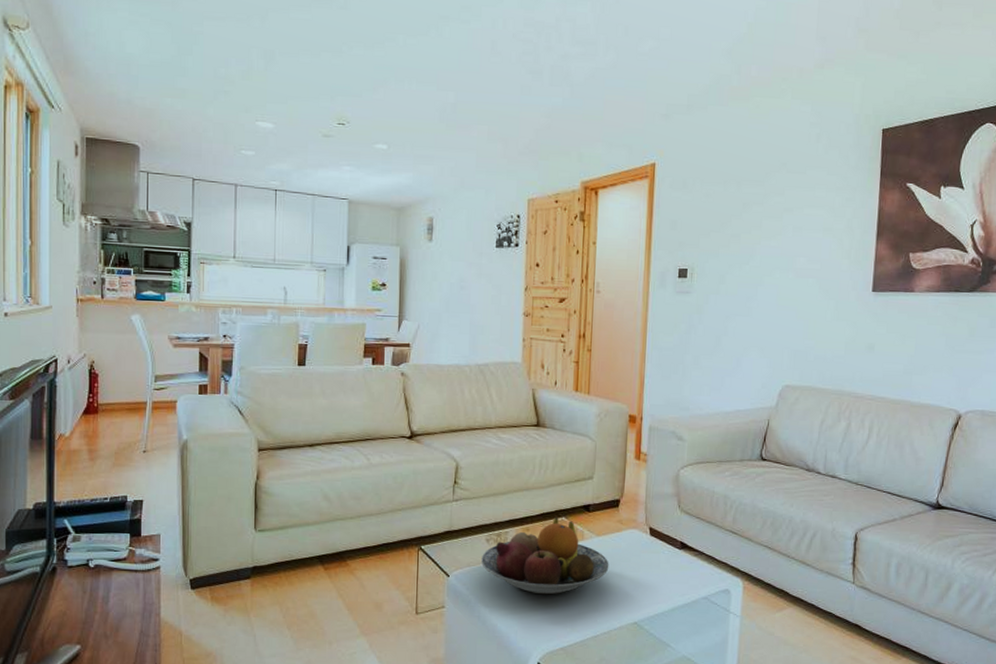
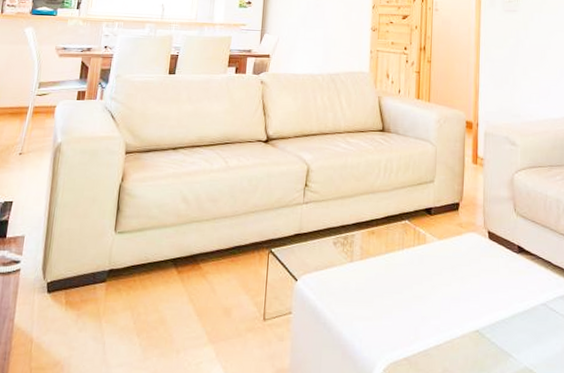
fruit bowl: present [480,516,609,595] -> none [327,219,451,301]

